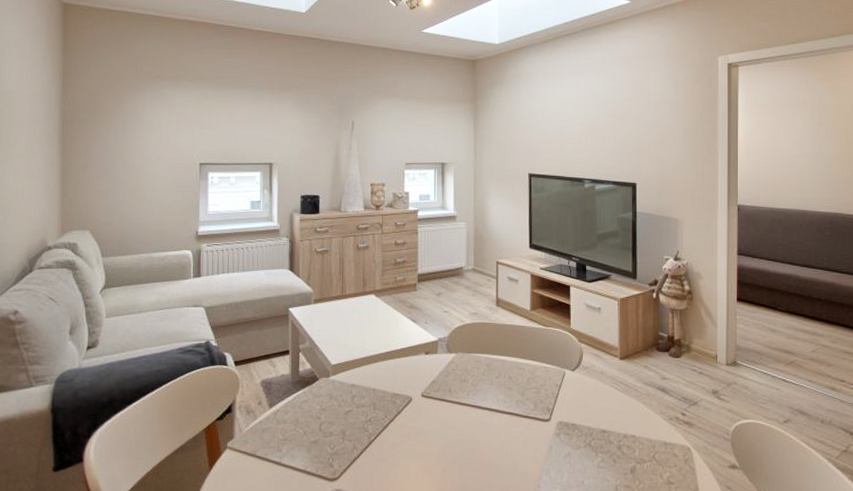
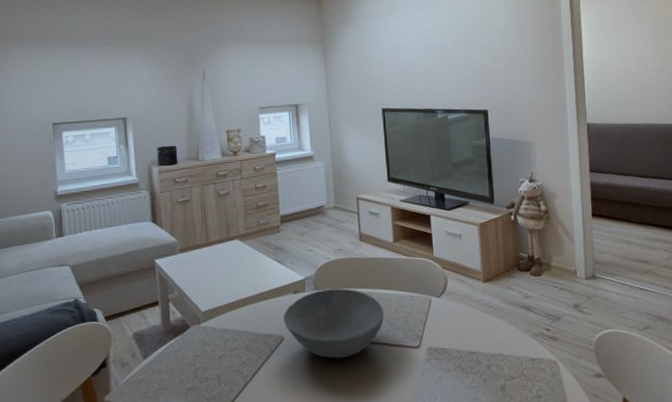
bowl: none [412,353,515,425] -> present [283,288,384,359]

